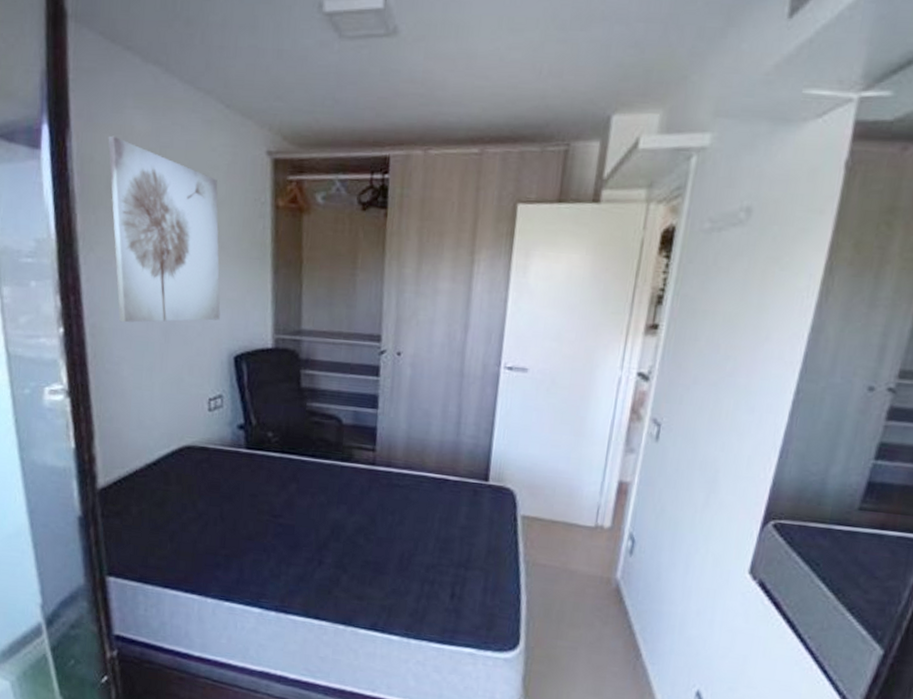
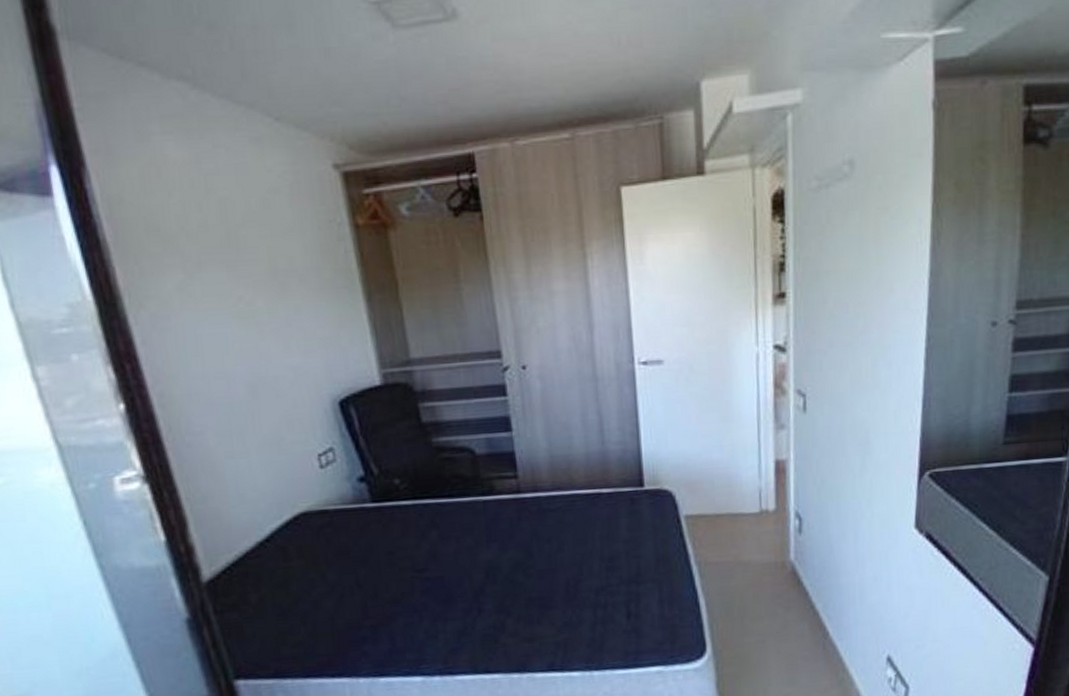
wall art: present [108,135,221,323] -> none [136,169,314,385]

